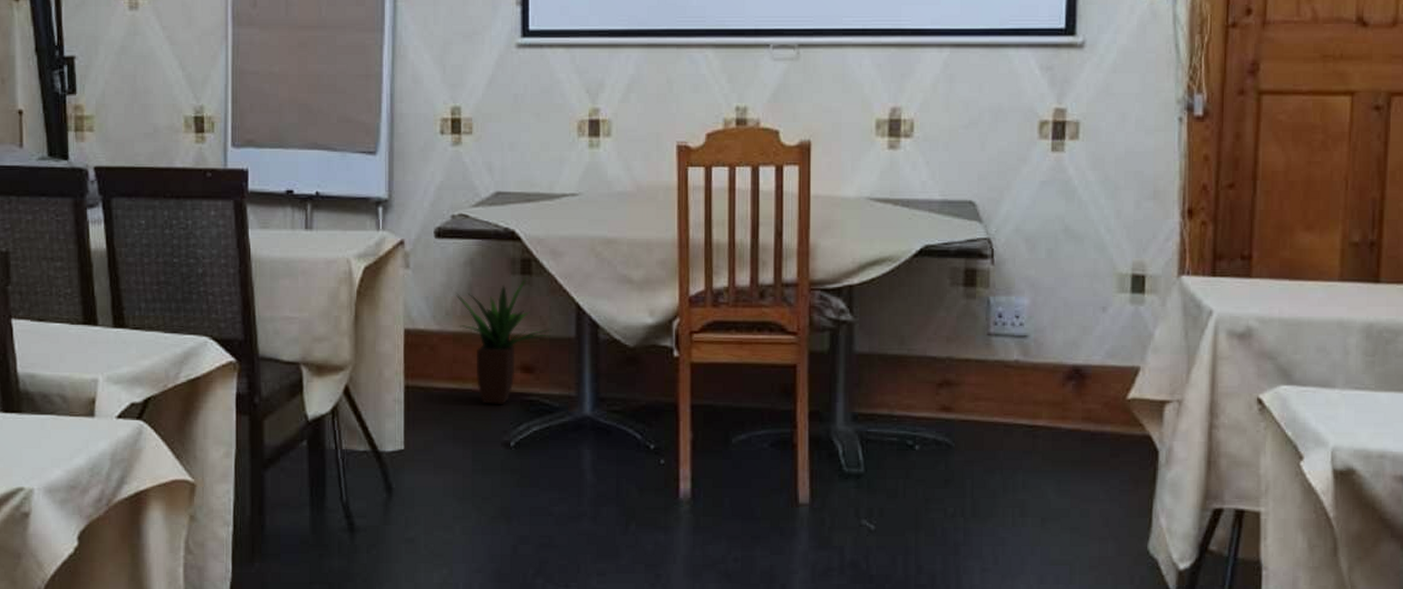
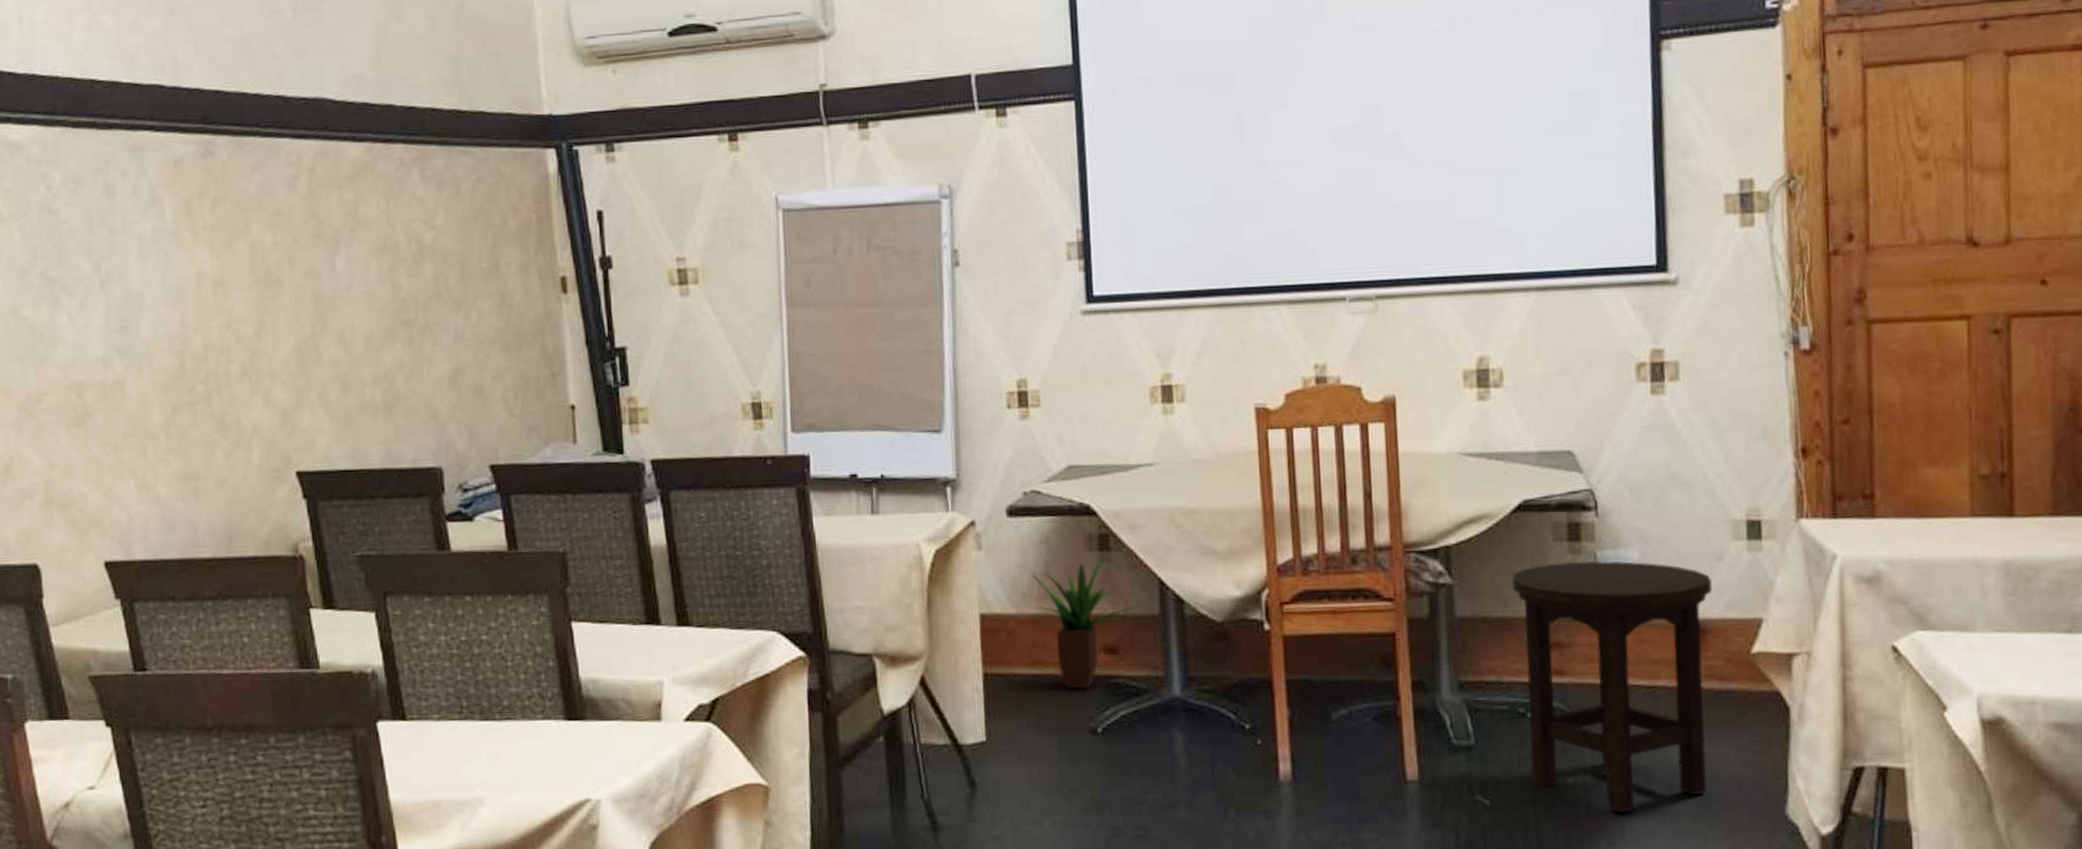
stool: none [909,305,1095,542] -> present [1512,561,1712,813]

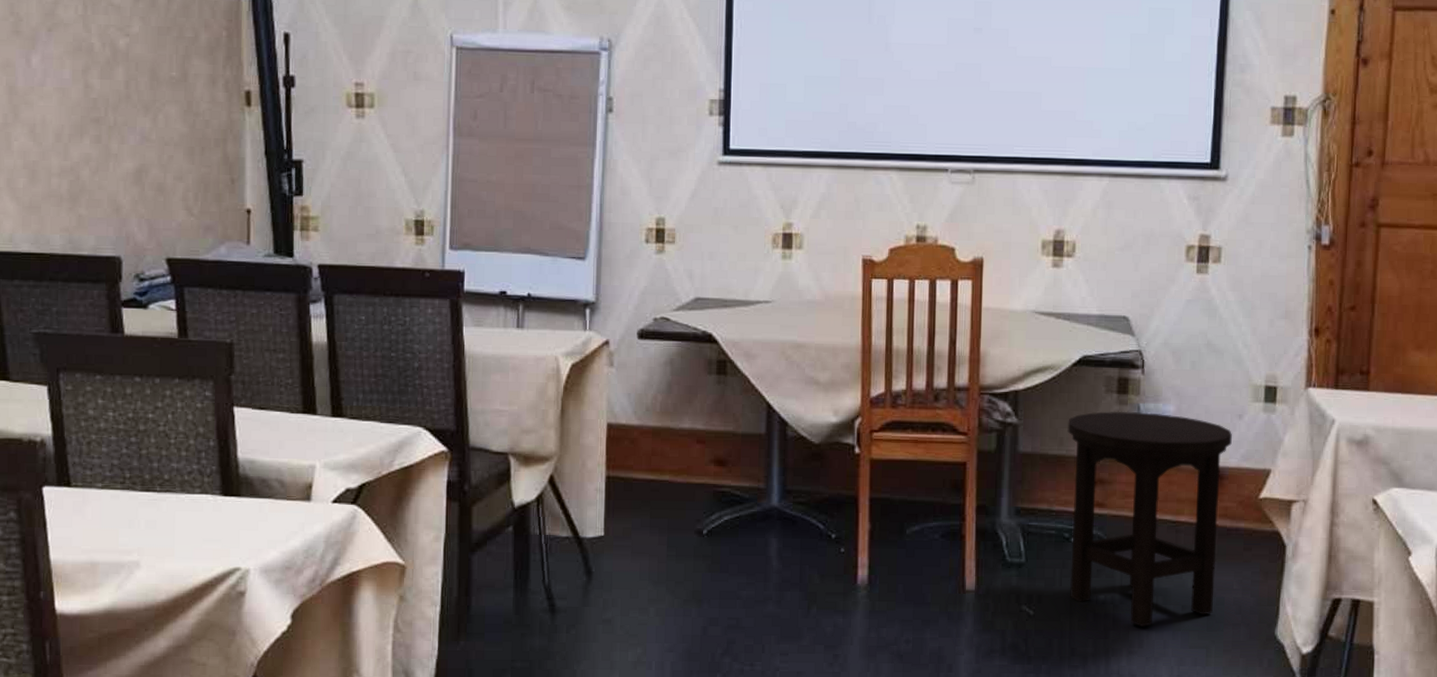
potted plant: present [1032,552,1136,689] -> none [656,376,745,495]

